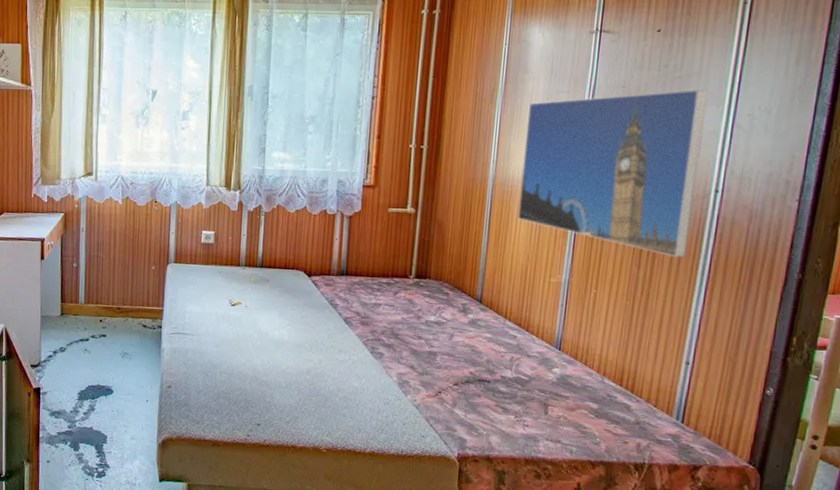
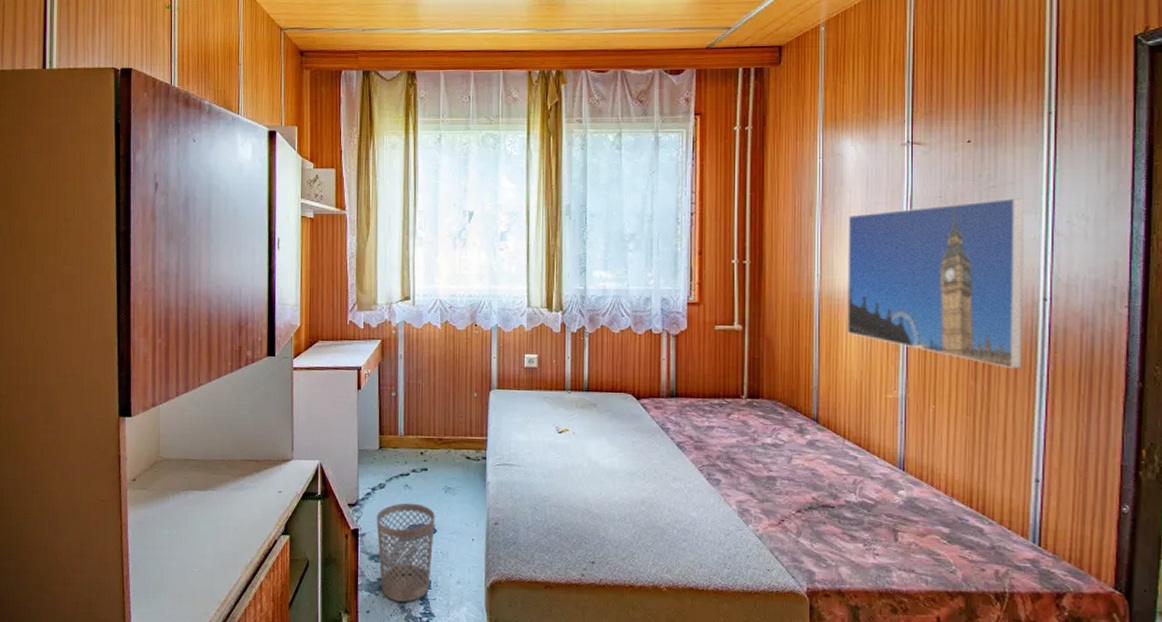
wastebasket: none [57,365,113,454] -> present [376,502,436,602]

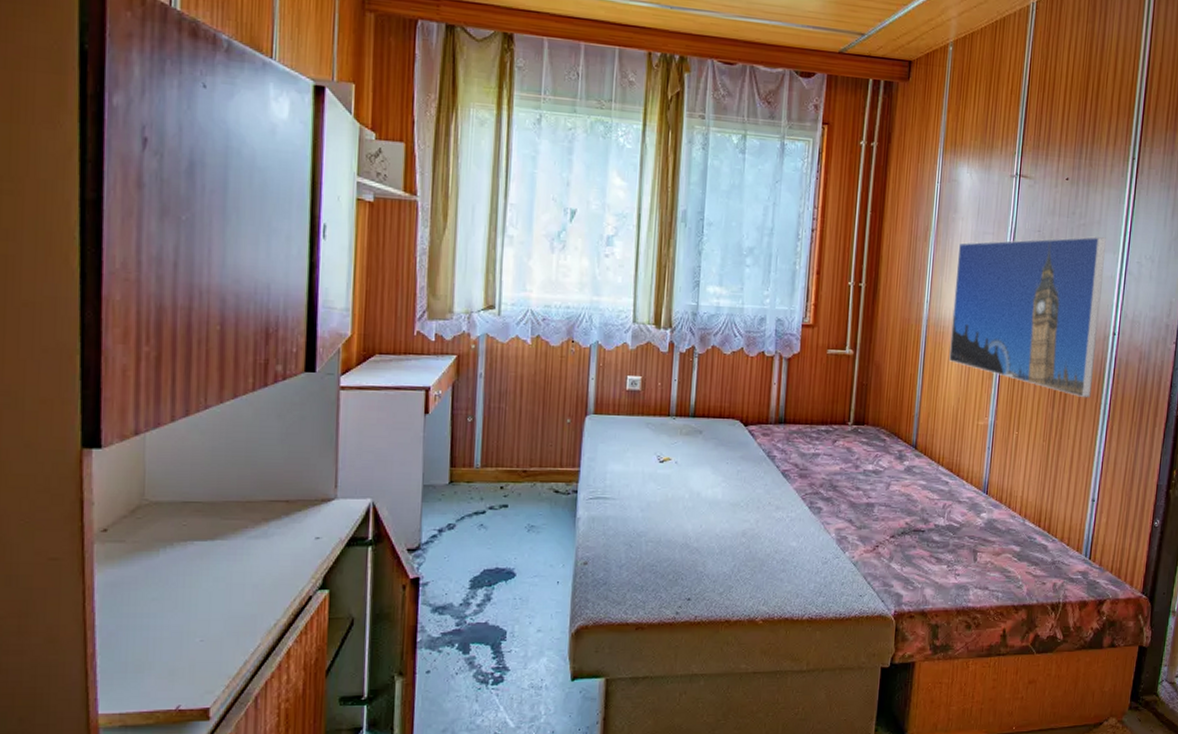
wastebasket: present [376,502,436,602] -> none [442,544,516,657]

